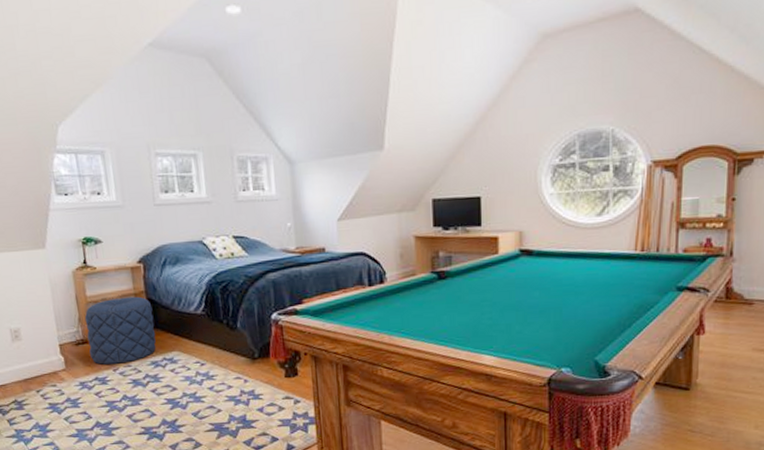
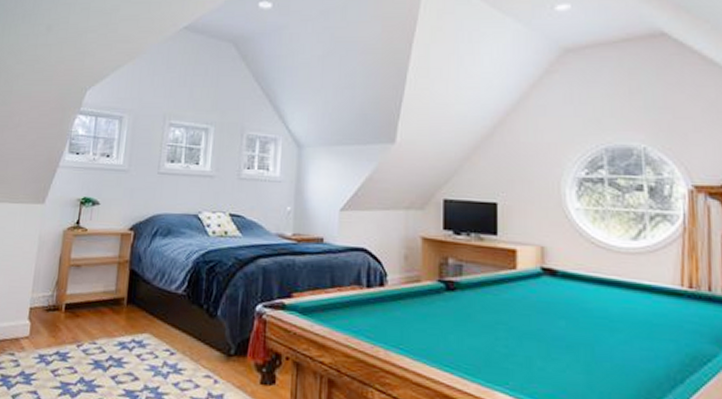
pouf: present [84,296,157,365] -> none [57,264,133,340]

